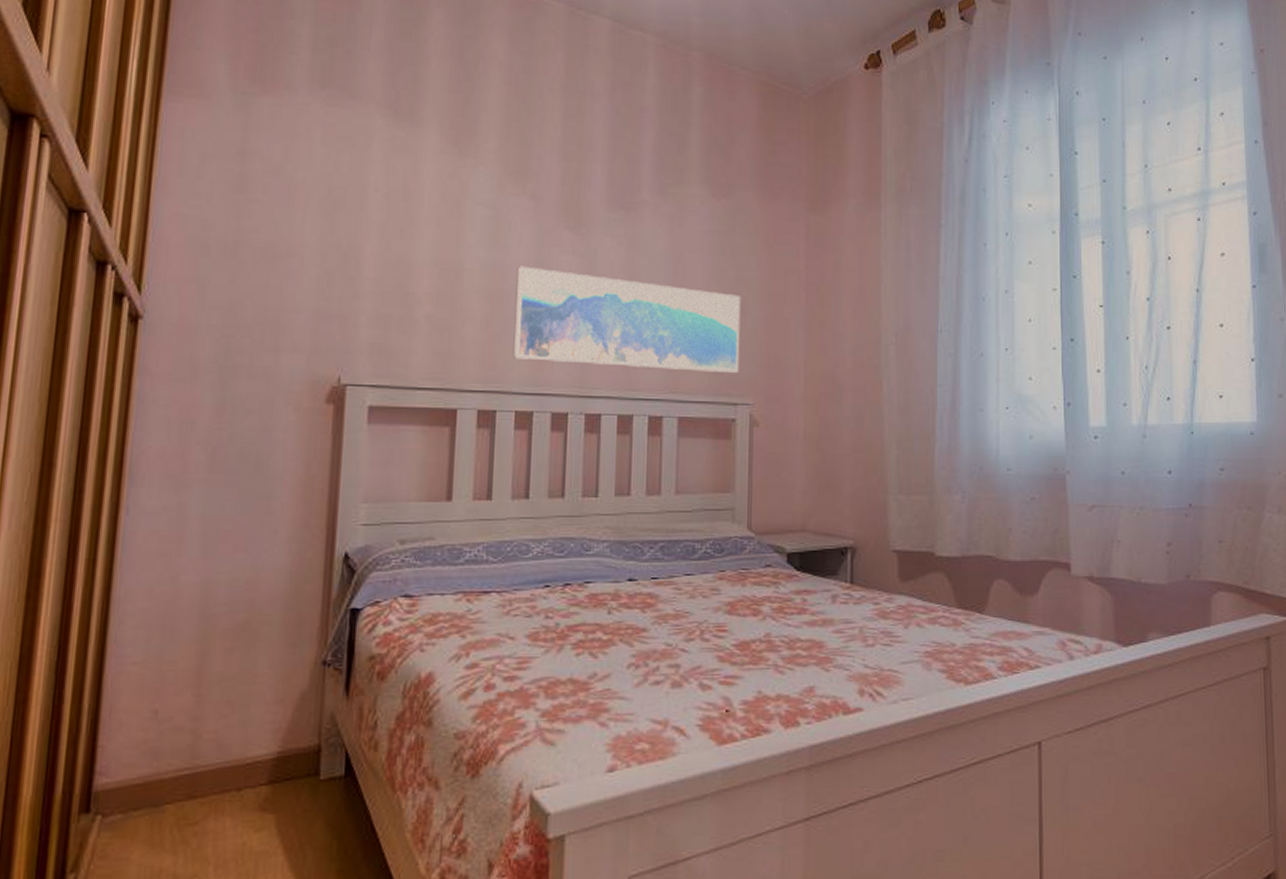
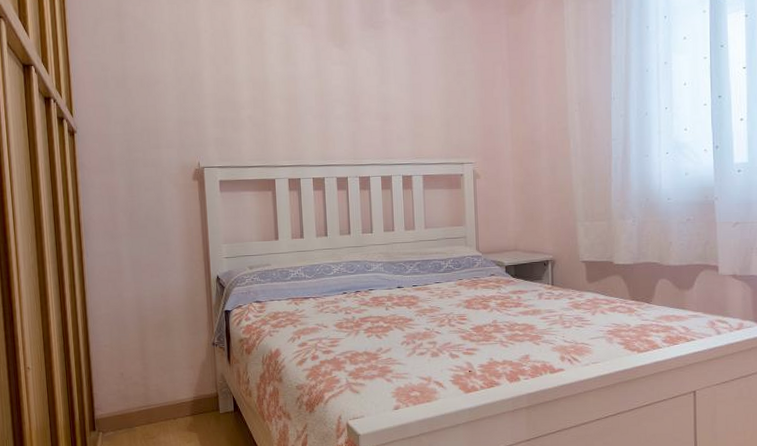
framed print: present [512,266,741,373] -> none [304,76,464,142]

